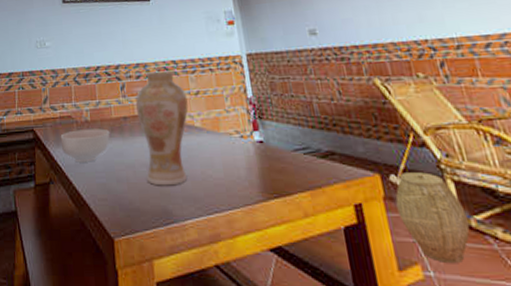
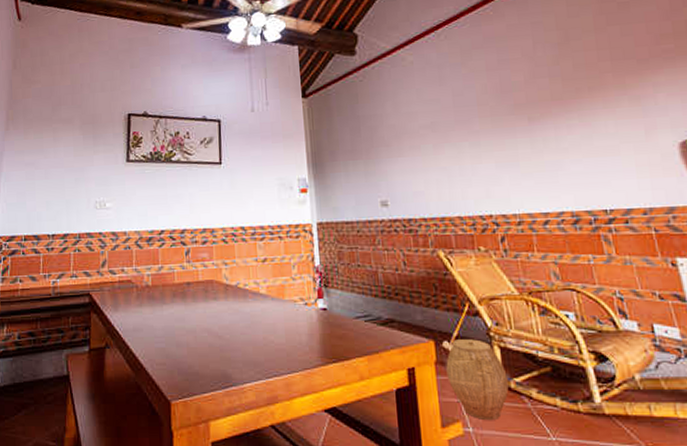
bowl: present [60,128,110,163] -> none [118,294,172,327]
vase: present [135,70,188,186] -> none [200,237,254,351]

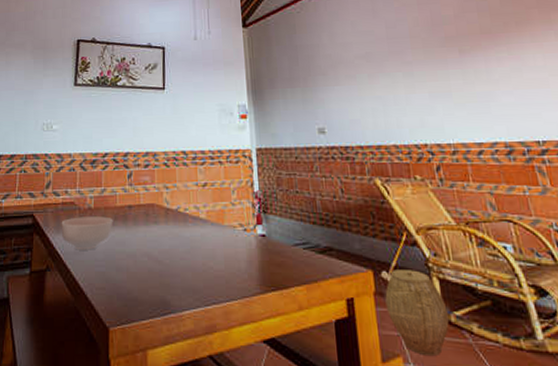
bowl: none [118,294,172,327] -> present [61,216,113,250]

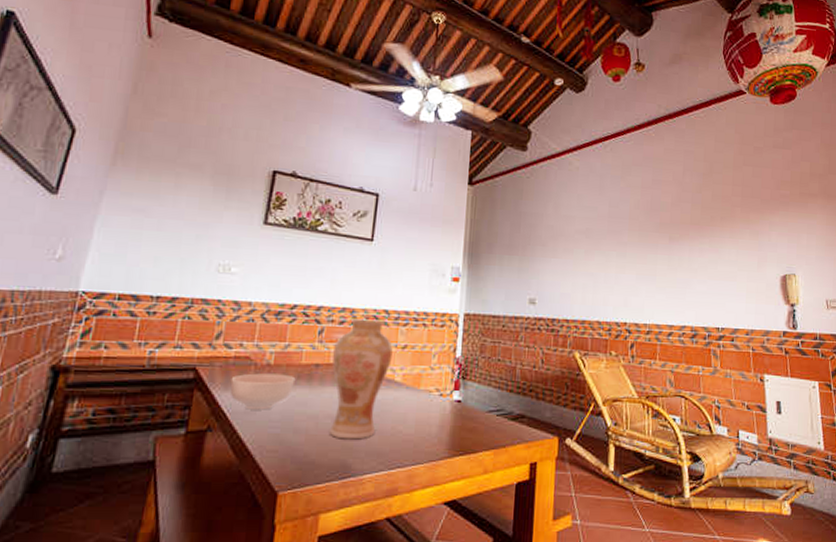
vase: none [141,161,195,276] -> present [328,318,393,440]
woven basket: present [385,270,449,355] -> none [565,437,617,513]

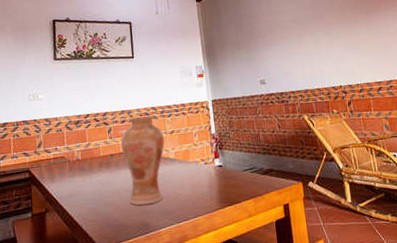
bowl: present [230,373,296,410] -> none [54,165,99,194]

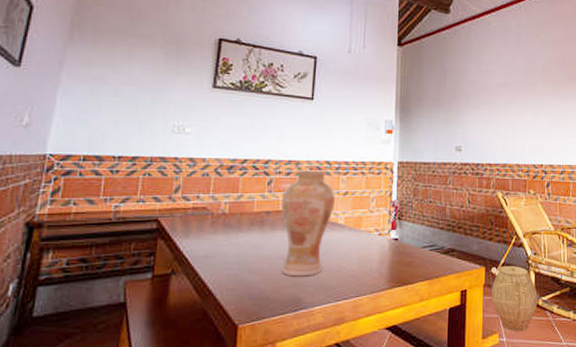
woven basket: none [311,178,356,236] -> present [491,266,538,331]

